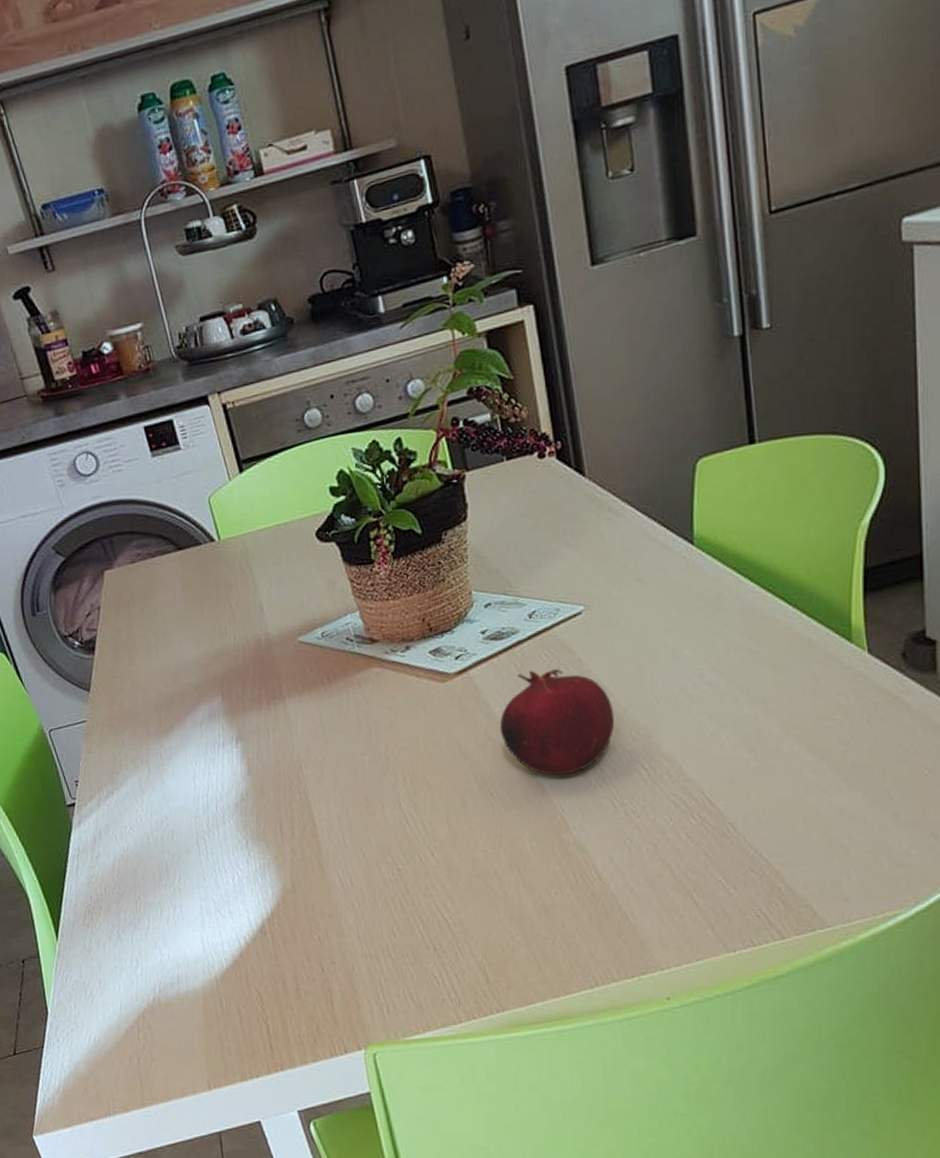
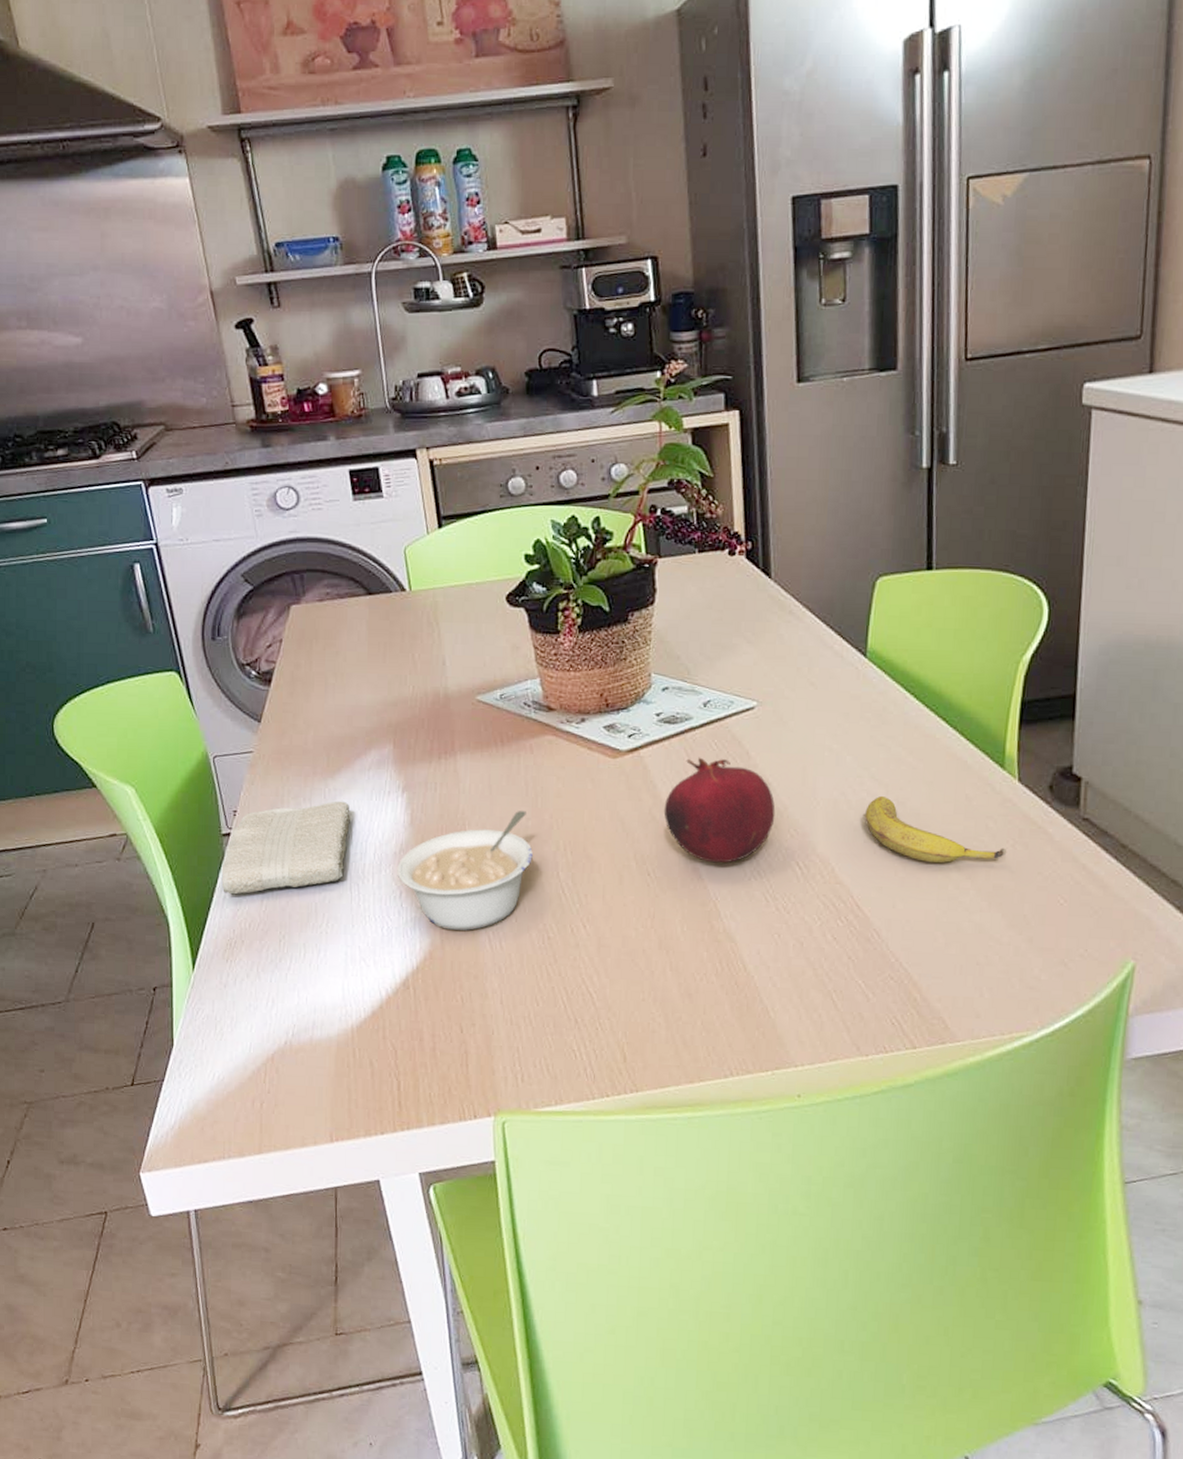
washcloth: none [71,758,189,862] -> present [221,801,350,894]
legume: none [240,746,373,873] -> present [397,811,533,931]
banana: none [708,685,863,749] -> present [865,795,1007,864]

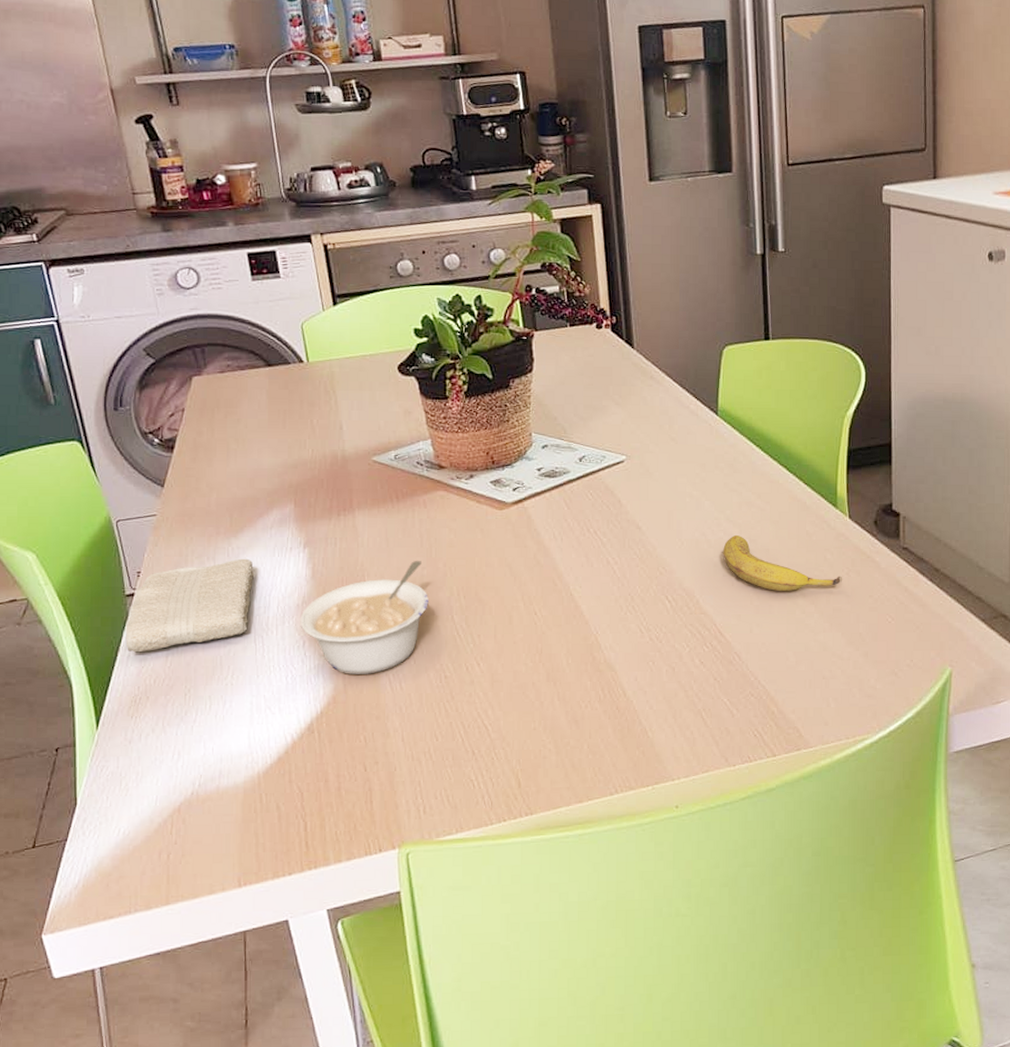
fruit: present [663,757,776,864] -> none [547,506,646,601]

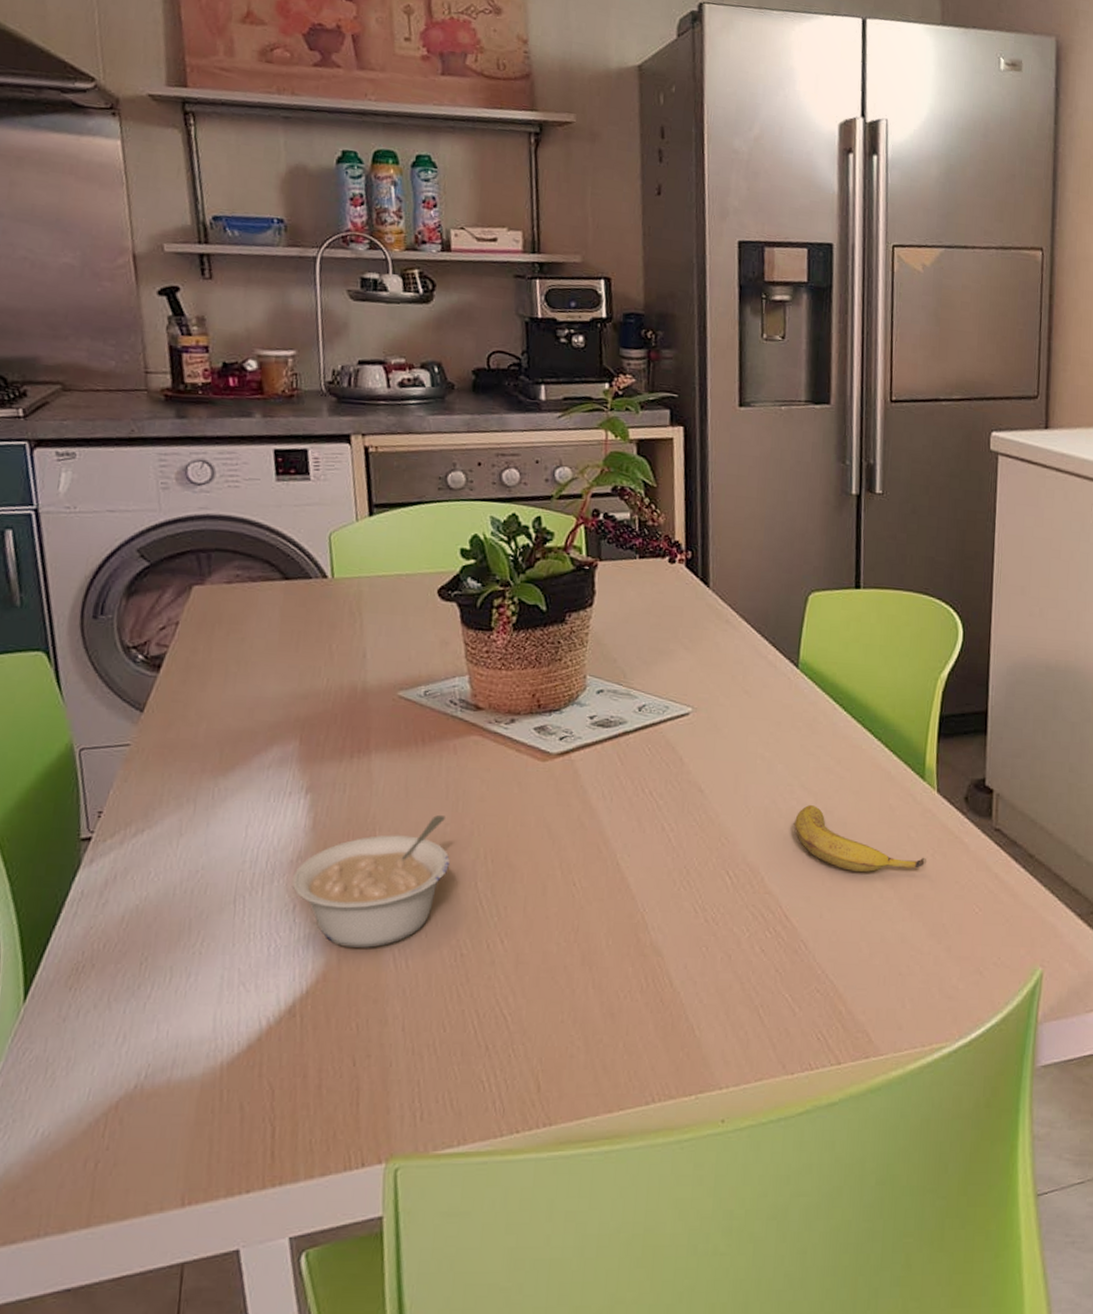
washcloth: present [125,558,254,652] -> none [73,802,242,909]

